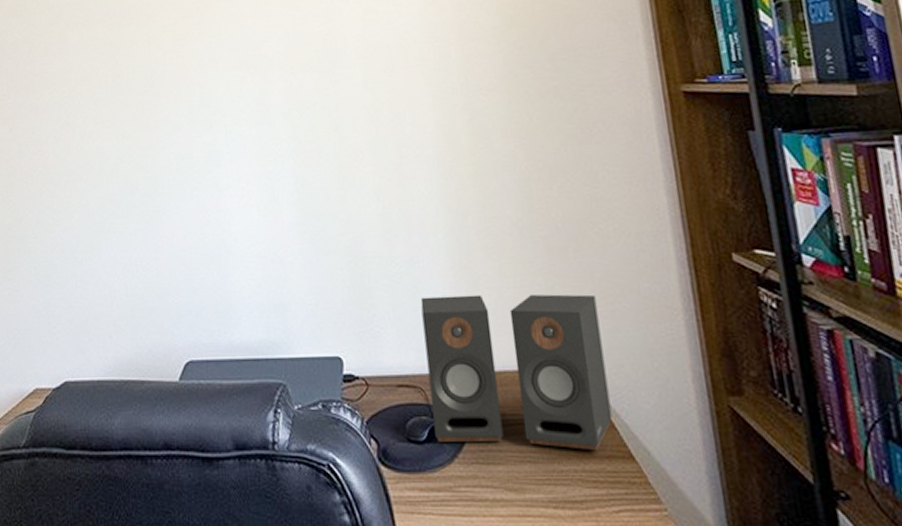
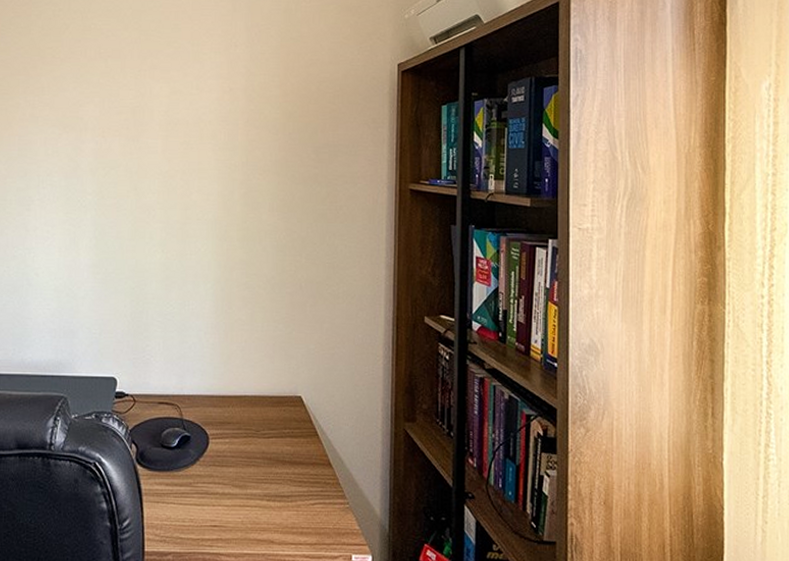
speaker: present [420,294,612,450] -> none [184,334,322,458]

